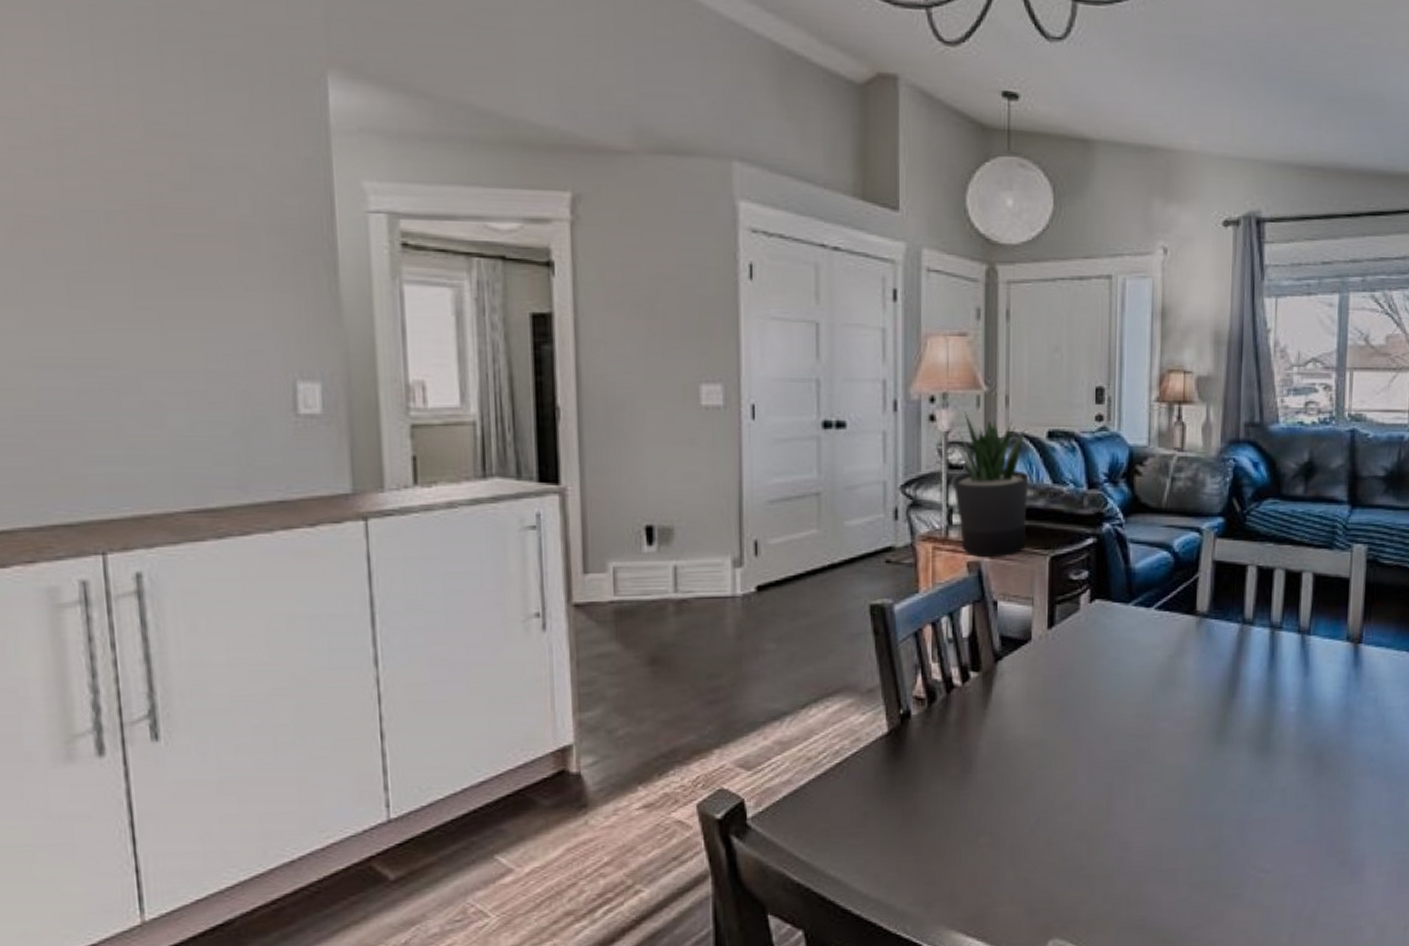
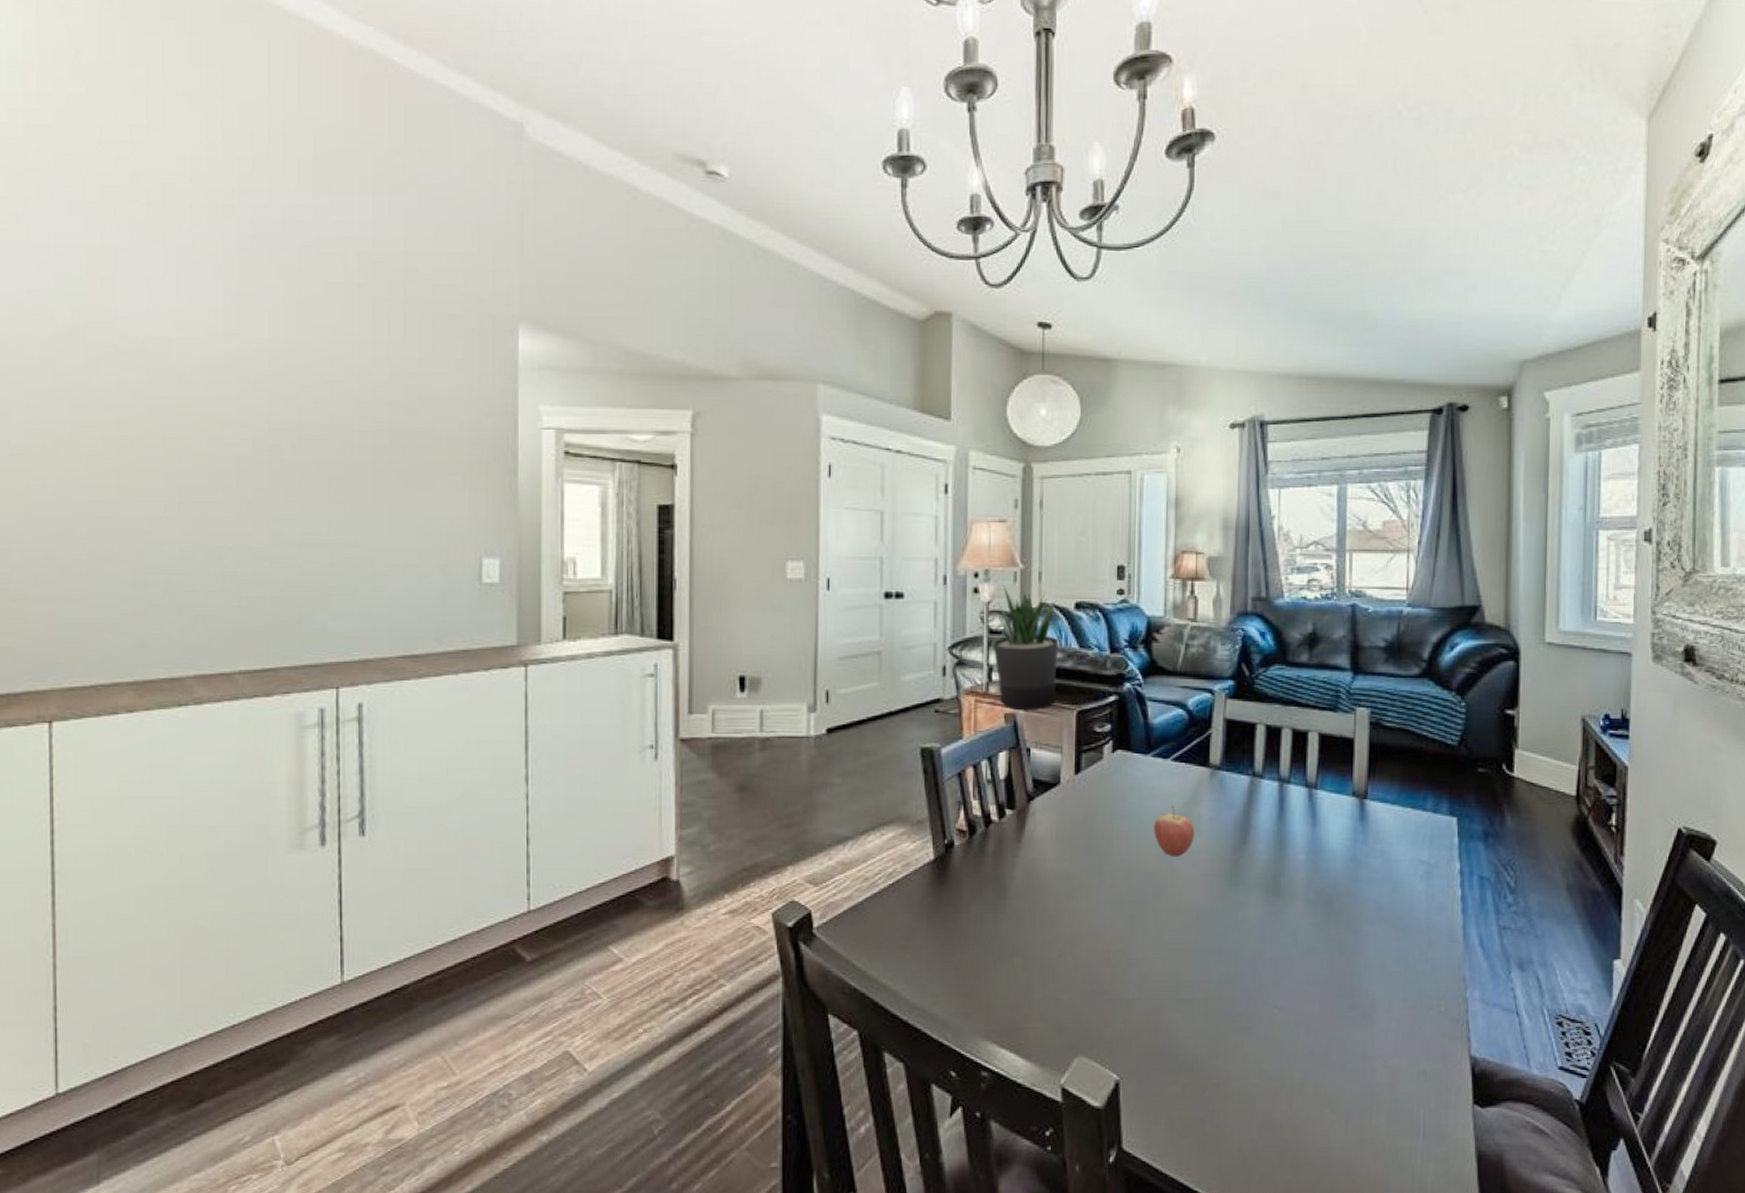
fruit: none [1134,659,1179,716] -> present [1153,805,1194,857]

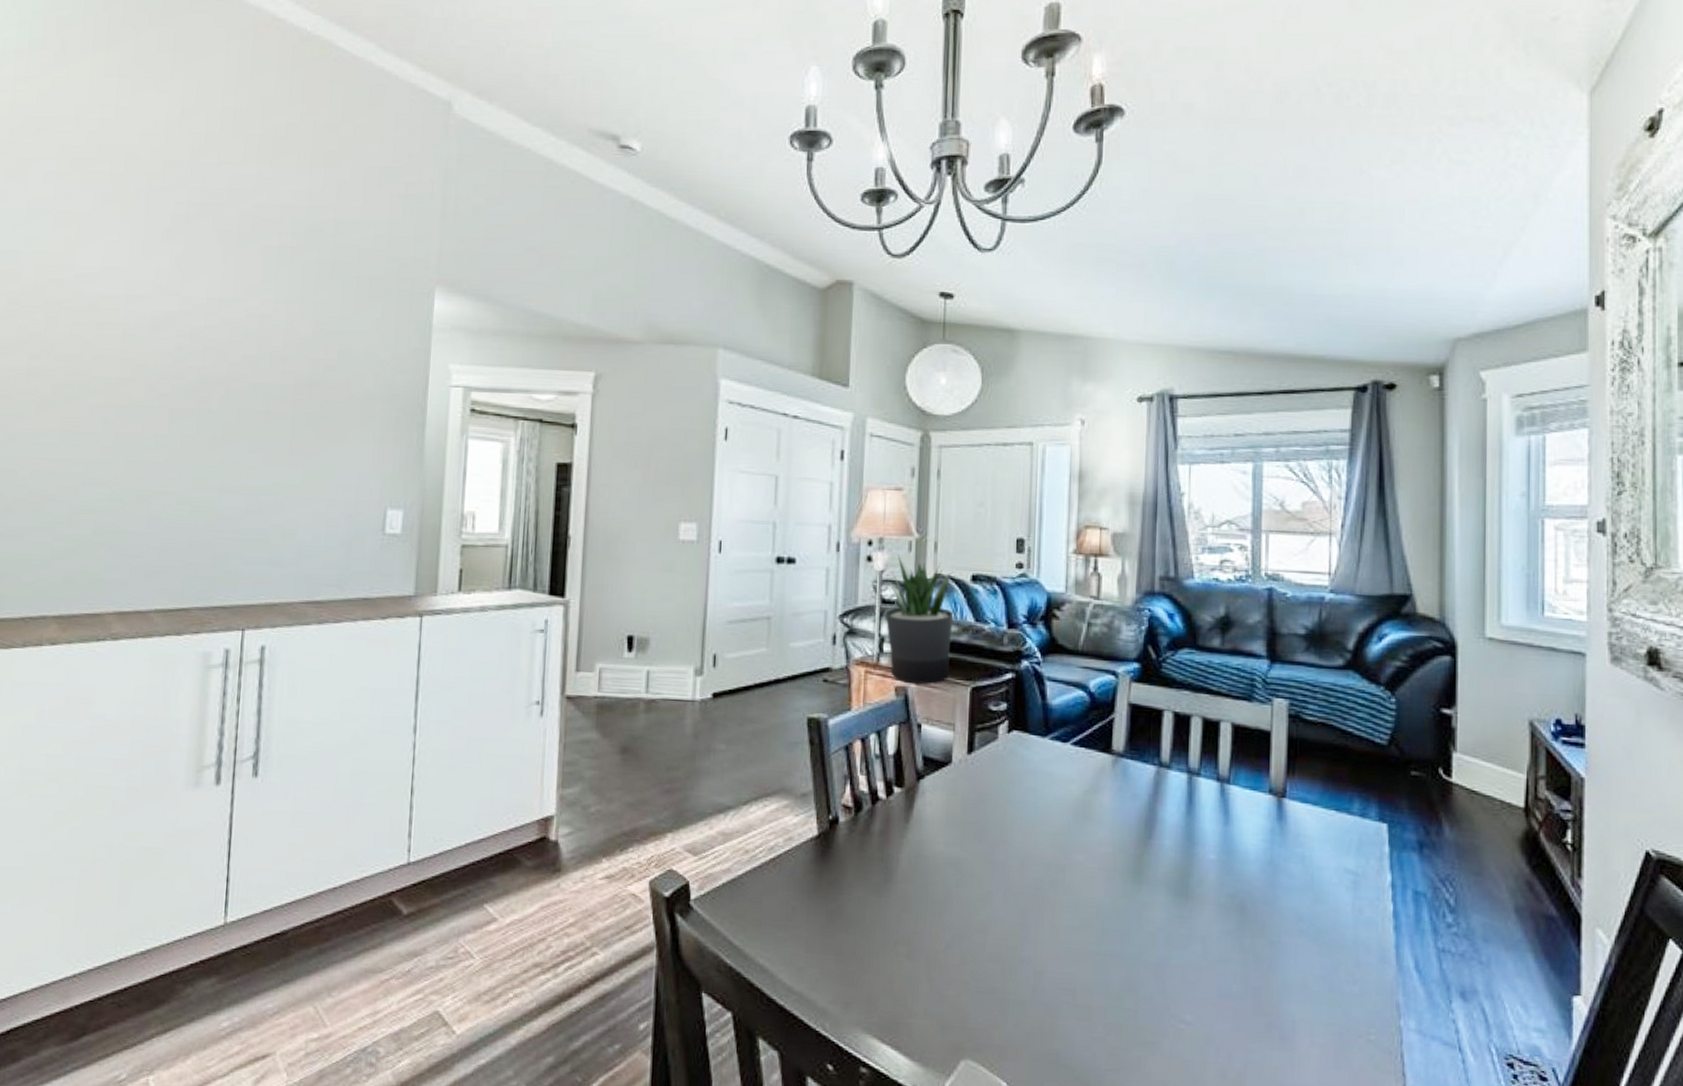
fruit: present [1153,805,1194,857] -> none [1050,793,1095,849]

